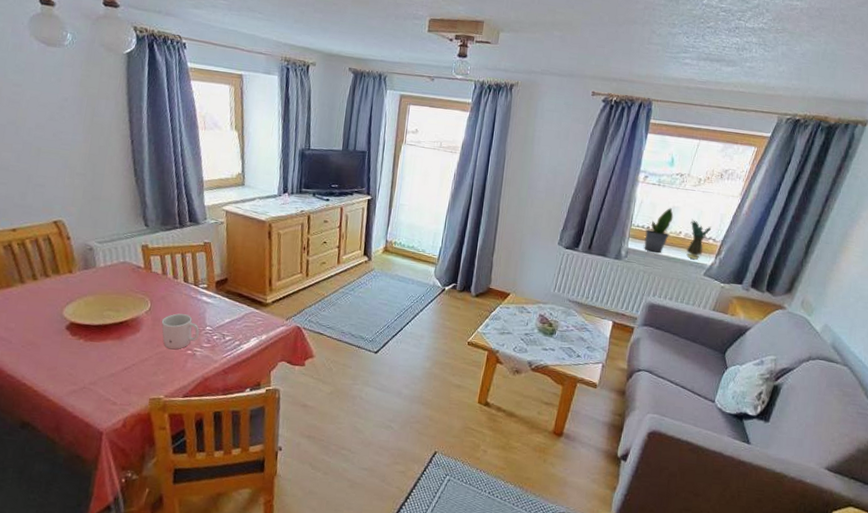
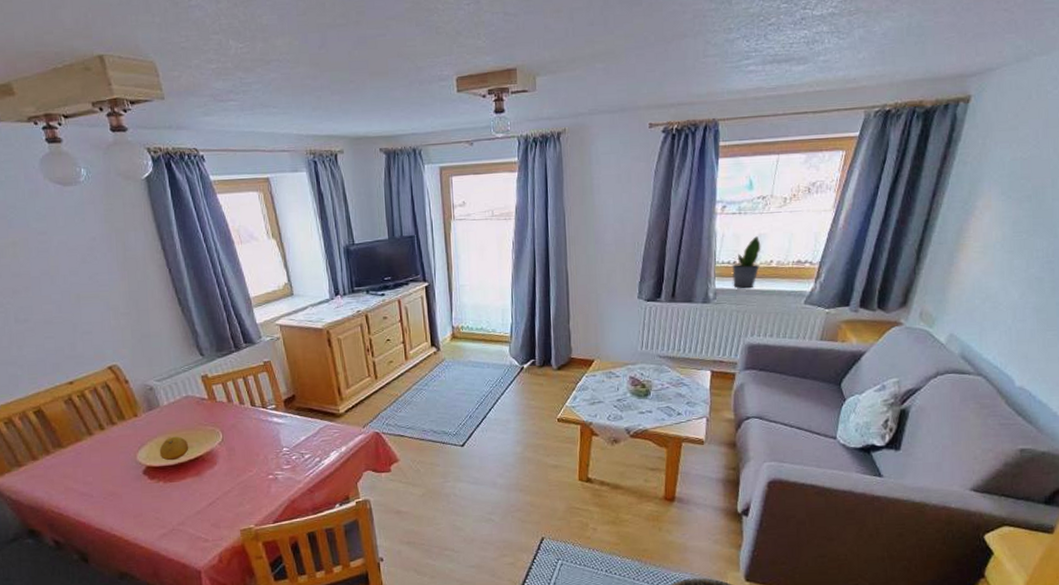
fruit: none [86,298,116,321] -> present [159,436,189,461]
mug: present [161,313,200,350] -> none [236,439,278,477]
vase: present [686,218,712,259] -> none [781,244,806,288]

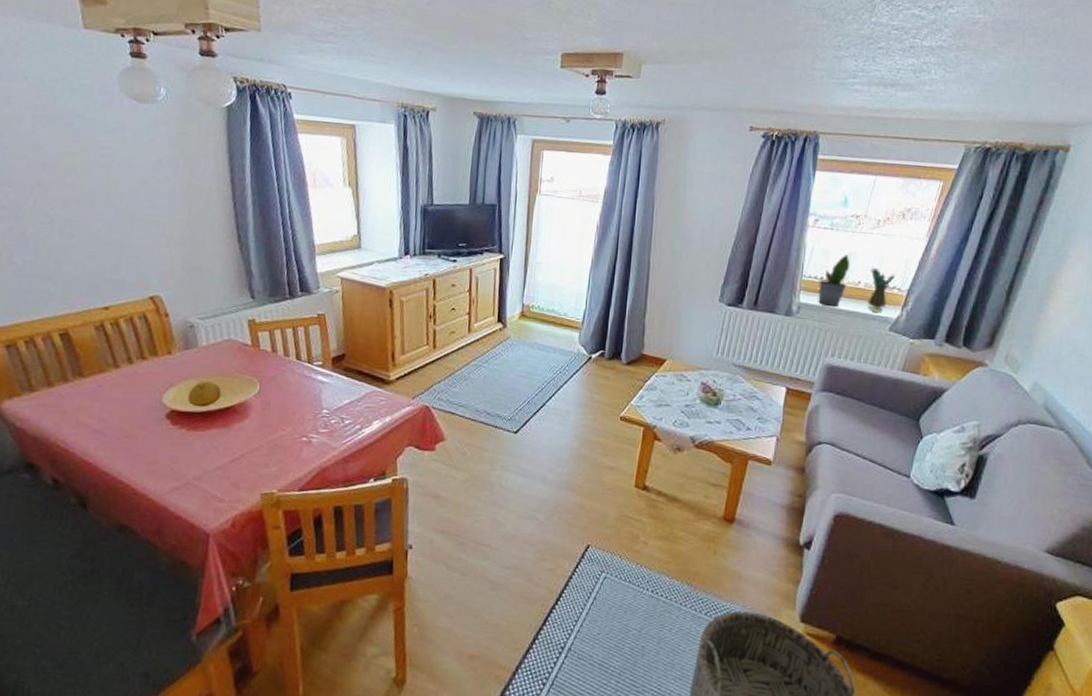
vase: none [781,244,806,288] -> present [867,266,895,312]

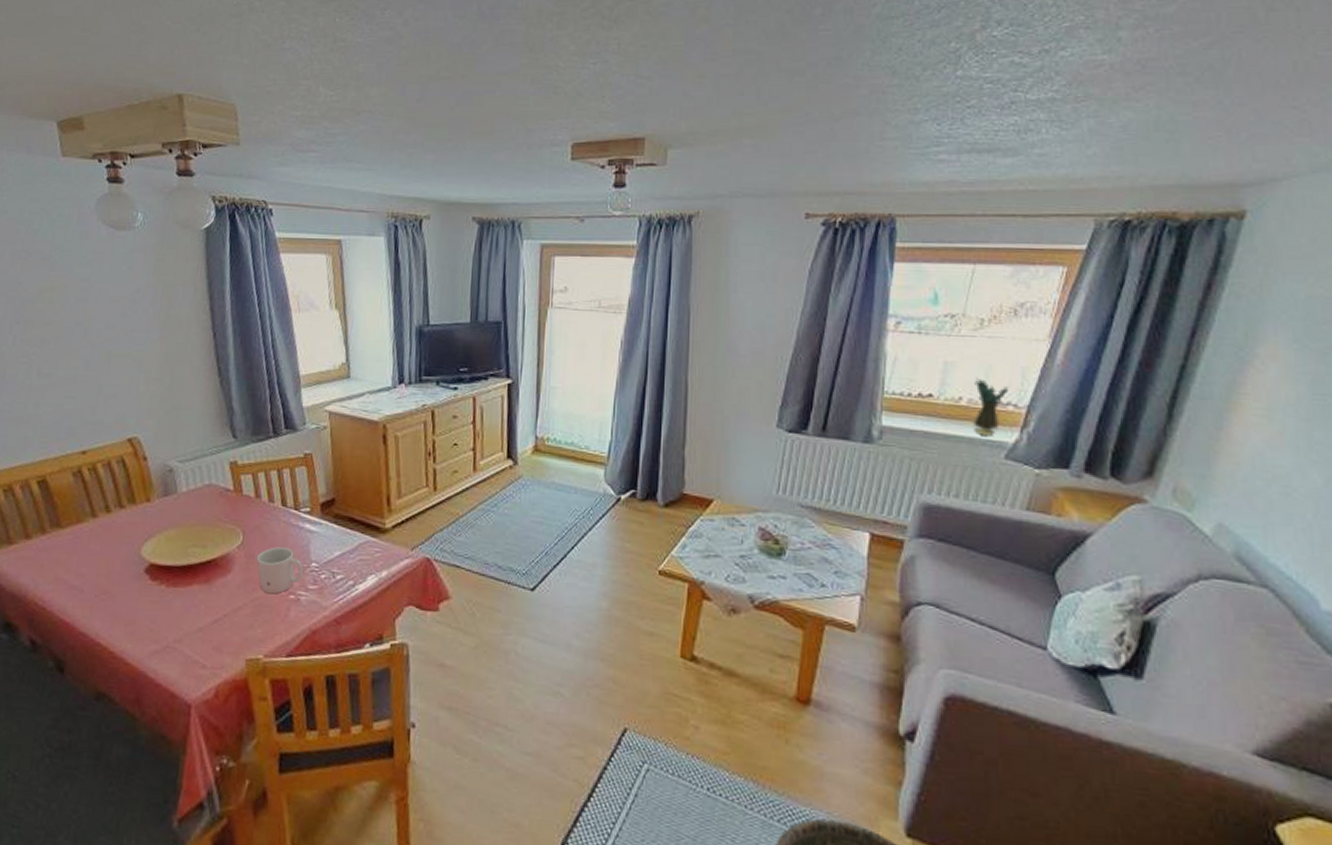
fruit: present [187,381,221,408] -> none [167,531,202,561]
mug: none [272,395,316,437] -> present [256,547,304,595]
potted plant: present [818,253,850,307] -> none [906,363,947,430]

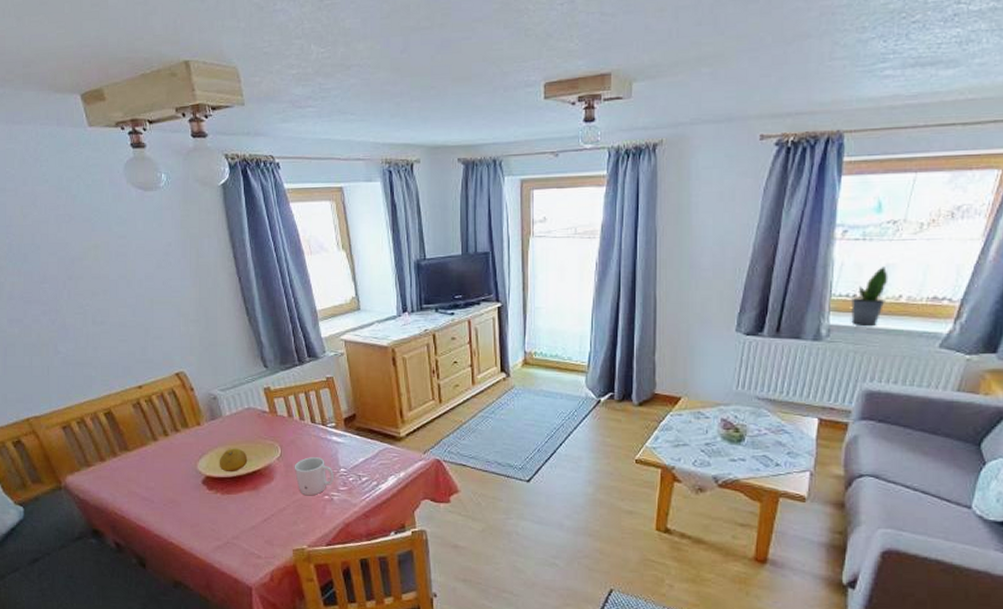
fruit: none [167,531,202,561] -> present [219,448,248,473]
potted plant: none [906,363,947,430] -> present [851,265,888,327]
vase: present [973,377,1009,436] -> none [912,276,945,328]

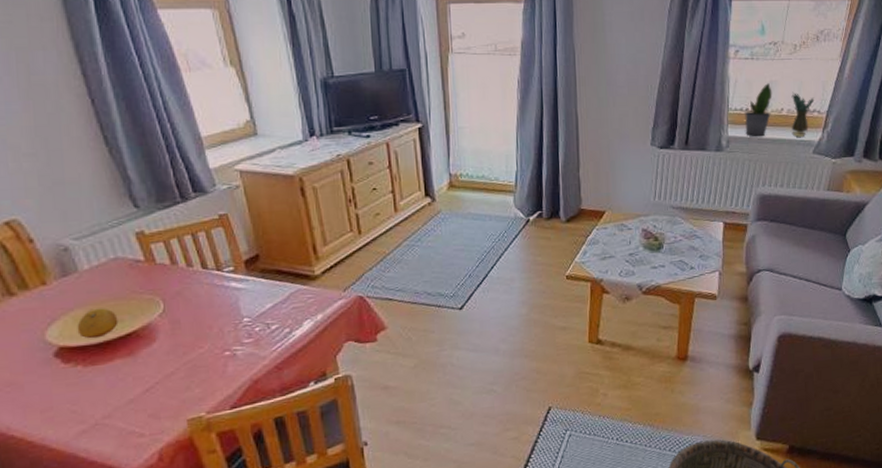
mug: present [294,457,335,496] -> none [182,308,237,355]
vase: none [912,276,945,328] -> present [791,91,815,137]

